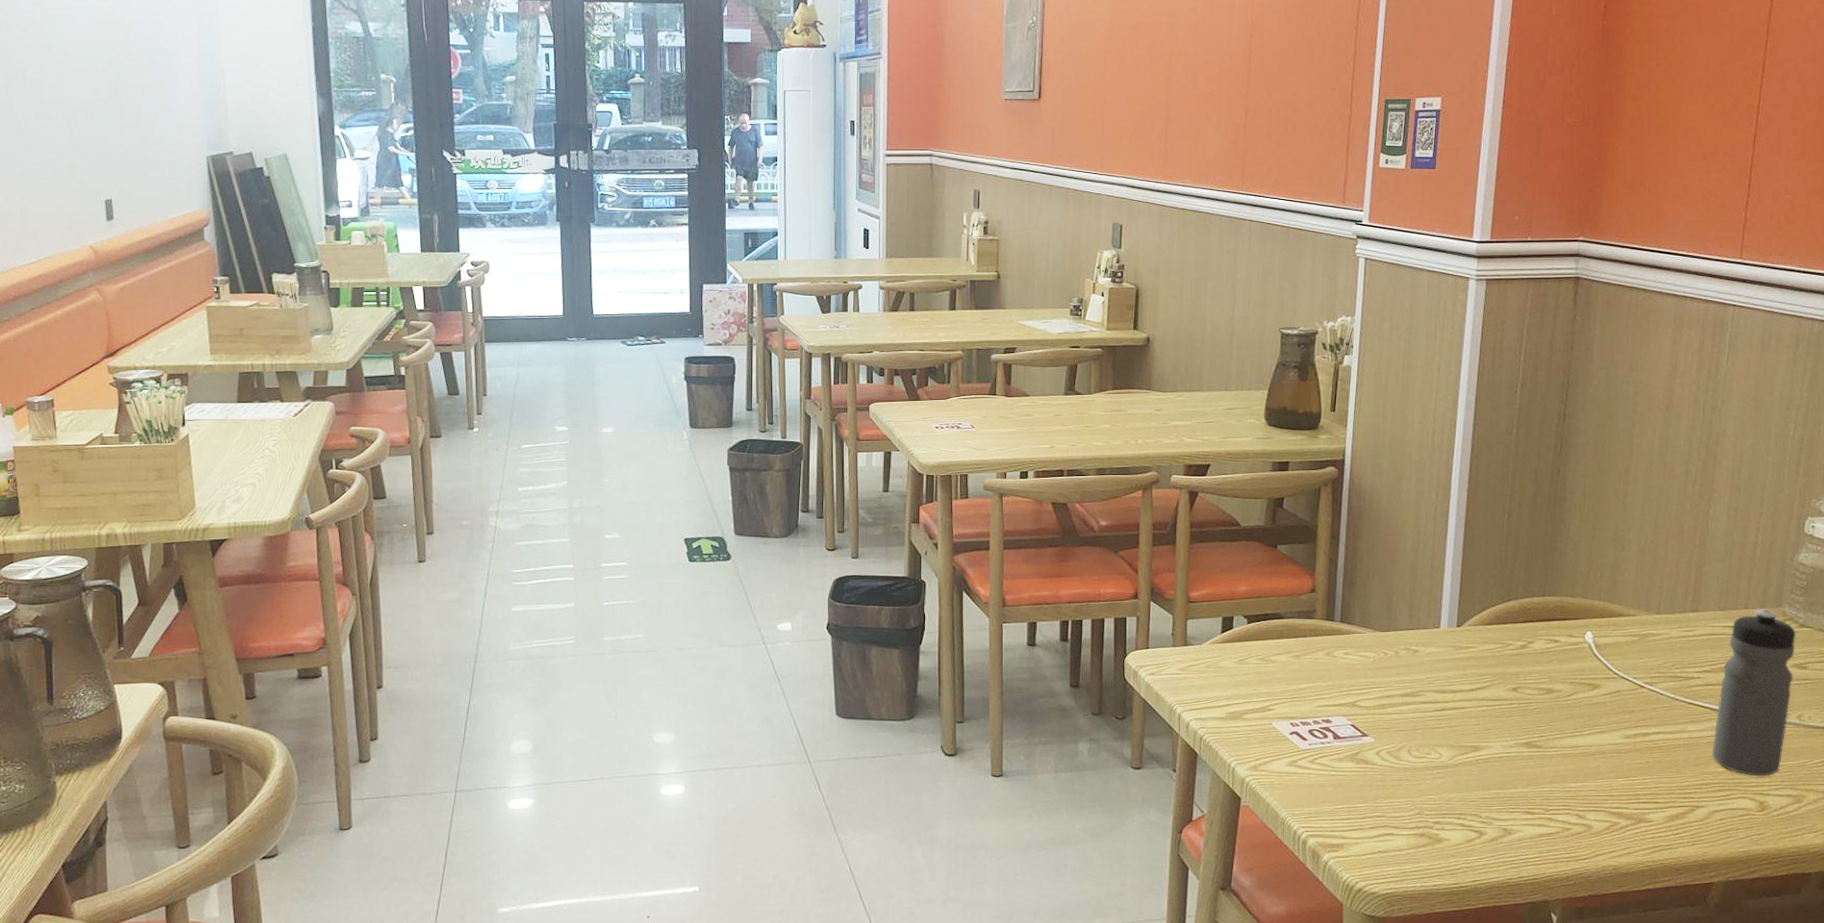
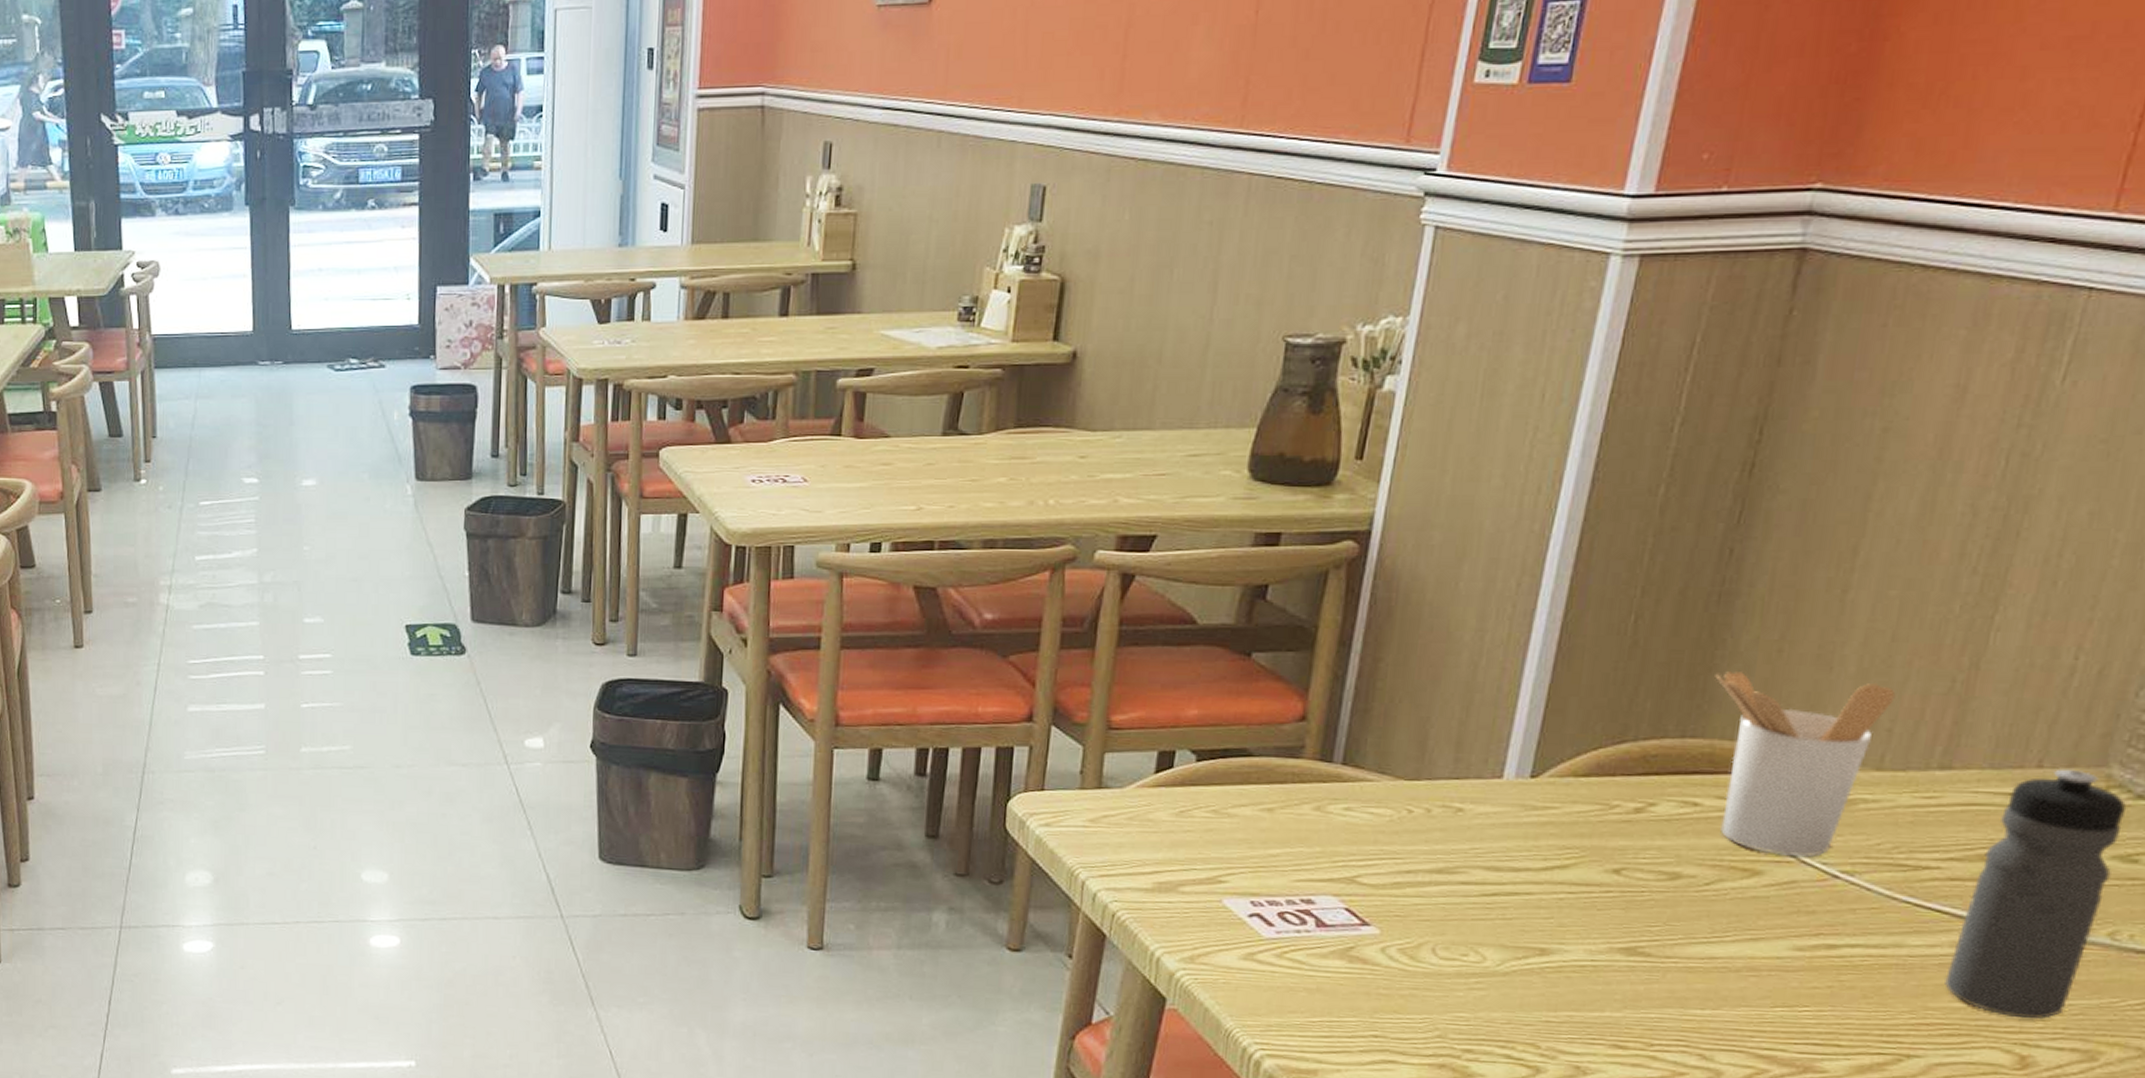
utensil holder: none [1558,551,1662,675] -> present [1715,671,1896,858]

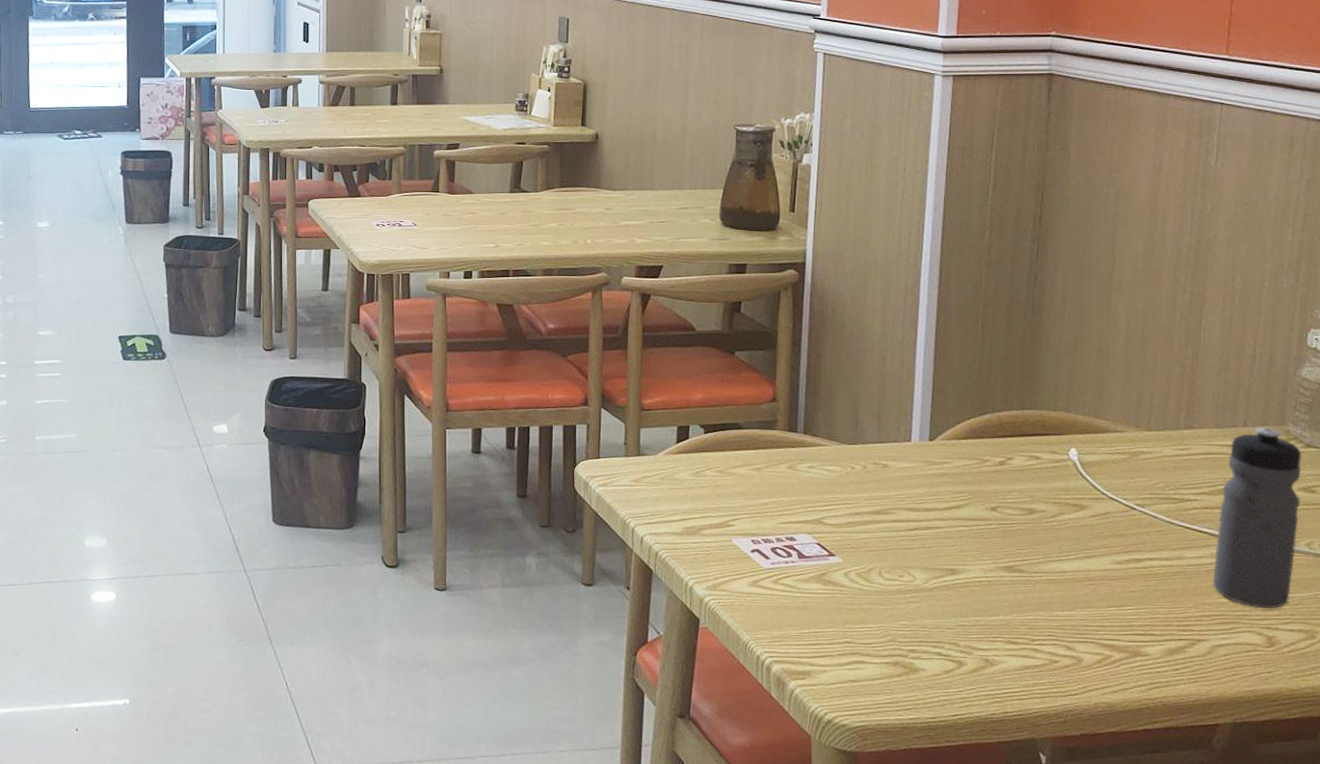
utensil holder: present [1715,671,1896,858] -> none [1037,362,1151,495]

